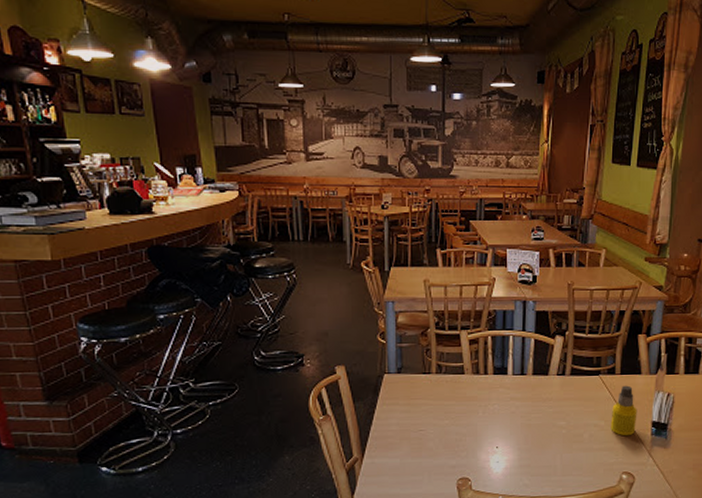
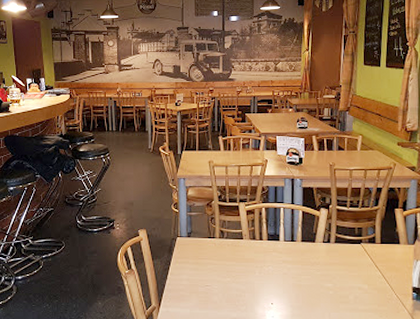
bottle: present [610,385,638,436] -> none [373,253,398,300]

